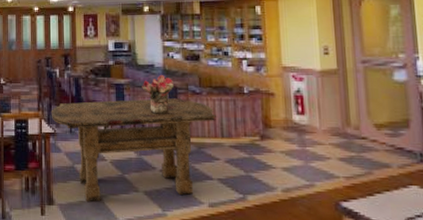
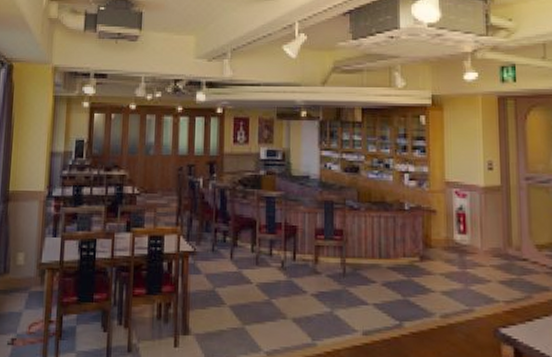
dining table: present [51,97,216,202] -> none [191,213,374,331]
bouquet: present [142,74,173,115] -> none [295,187,330,233]

